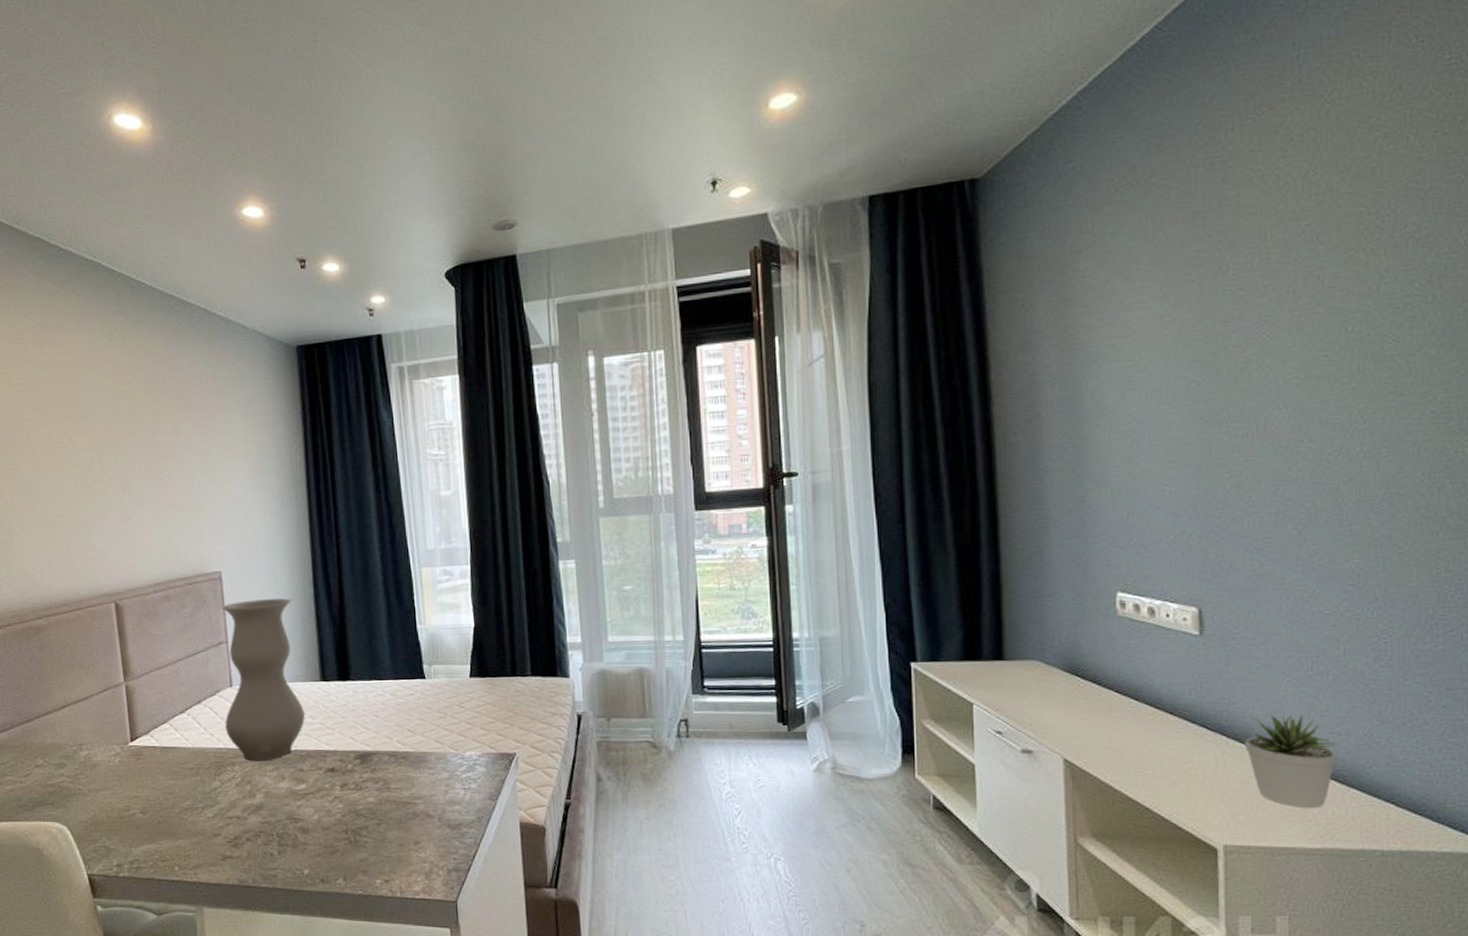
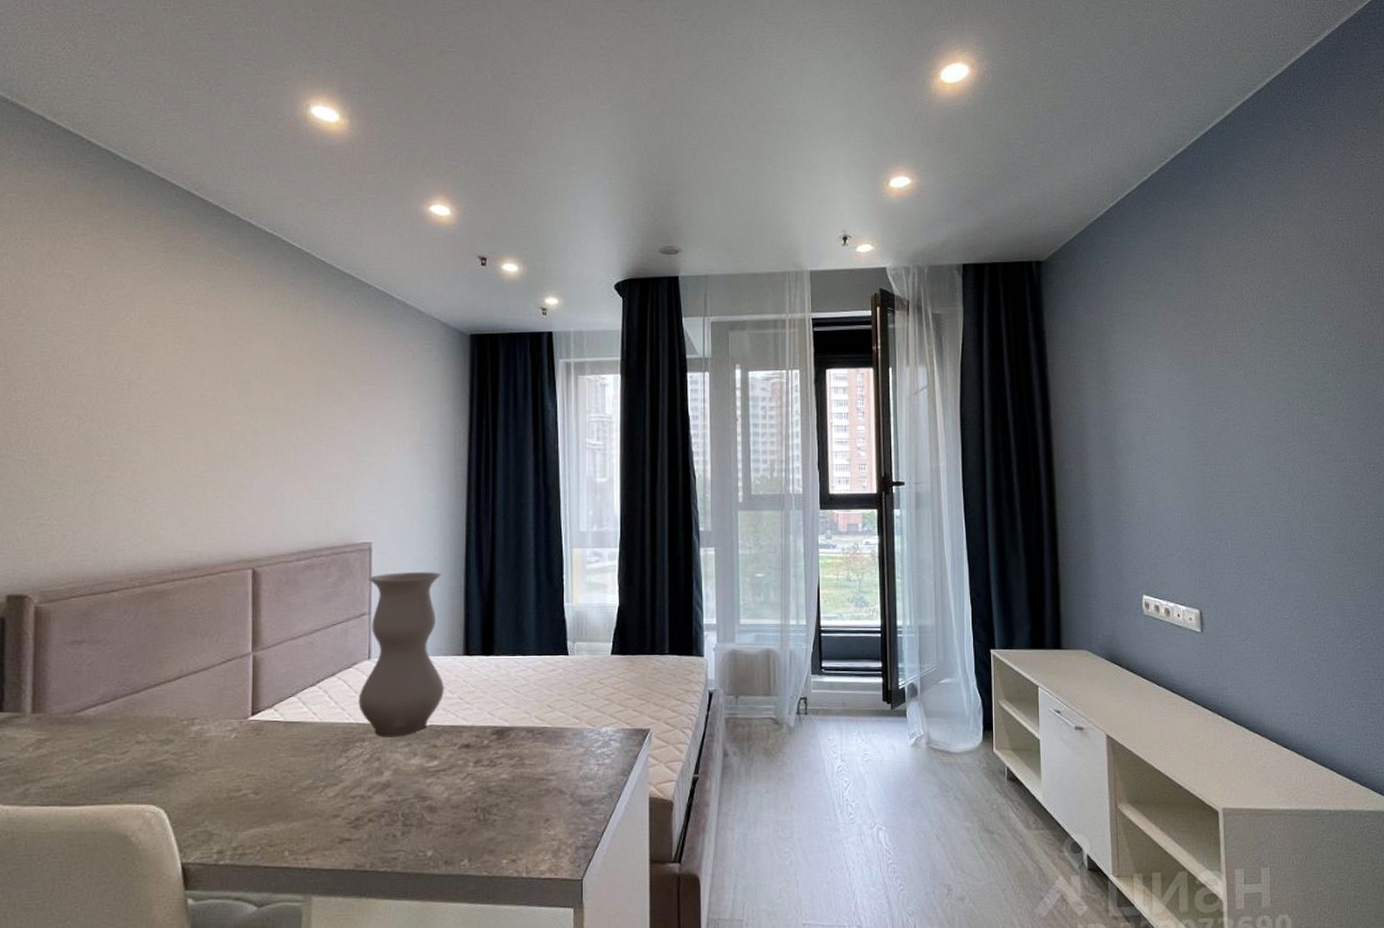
potted plant: present [1241,714,1338,809] -> none [1232,698,1297,776]

